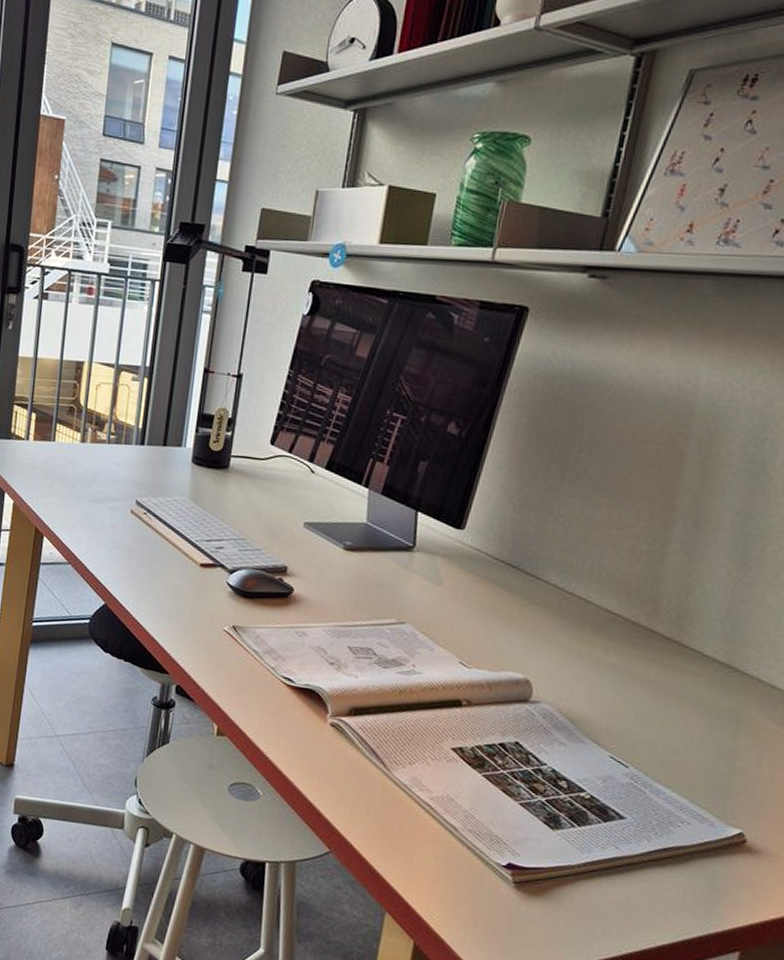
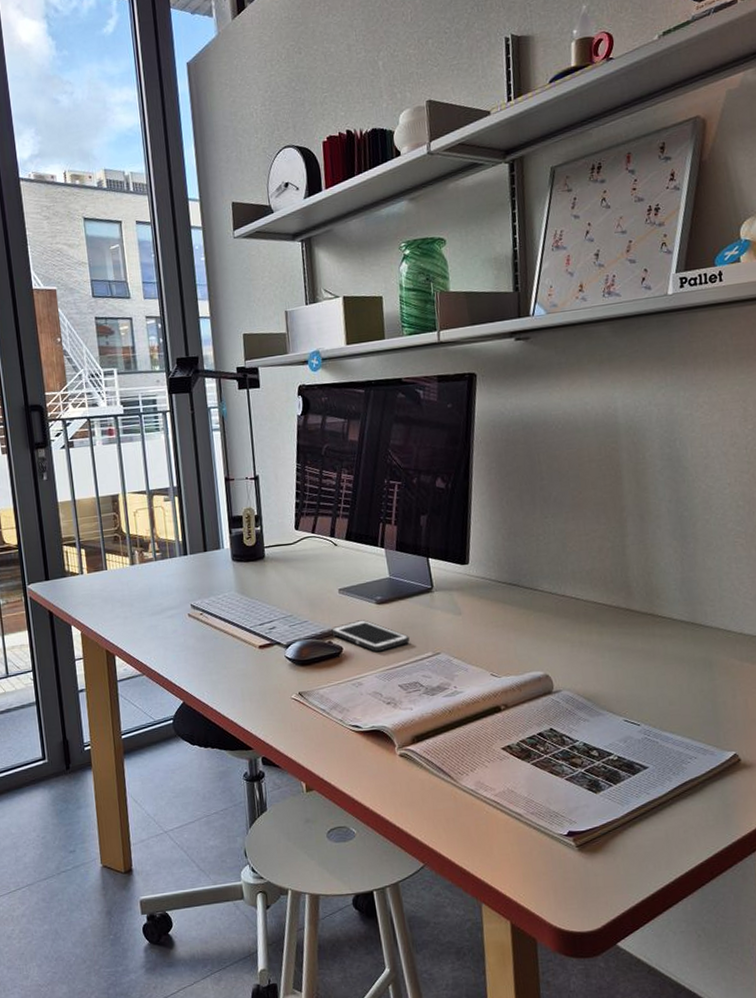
cell phone: none [284,562,373,604] -> present [330,620,410,651]

